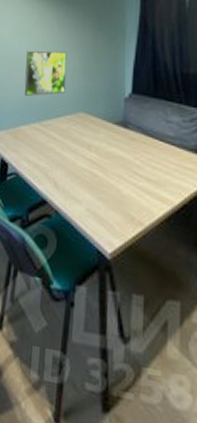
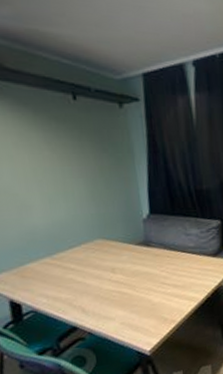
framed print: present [24,50,67,97] -> none [11,177,75,233]

